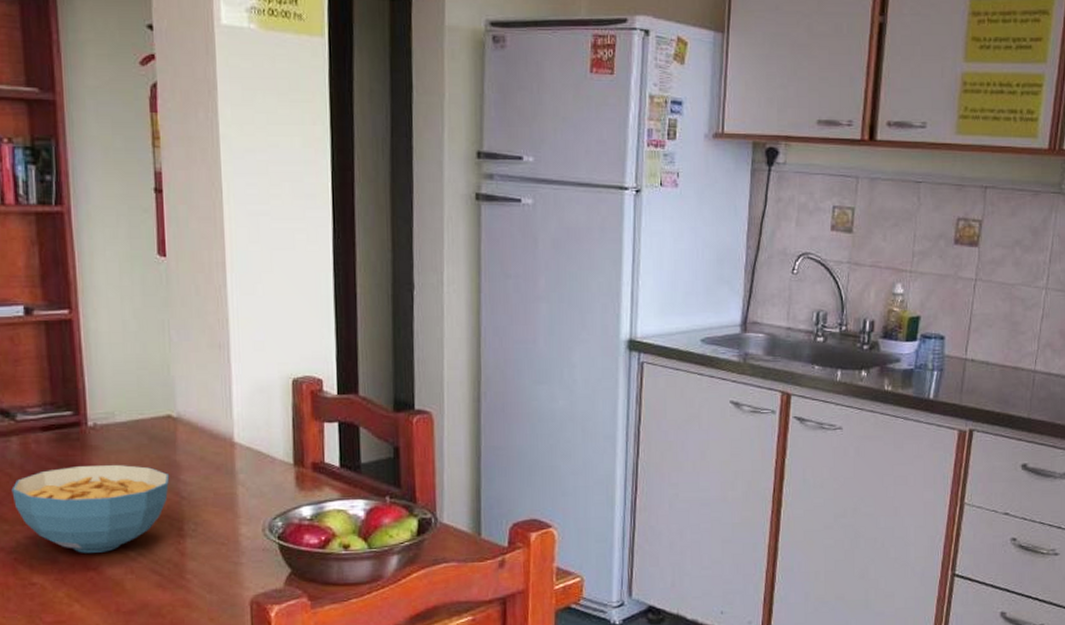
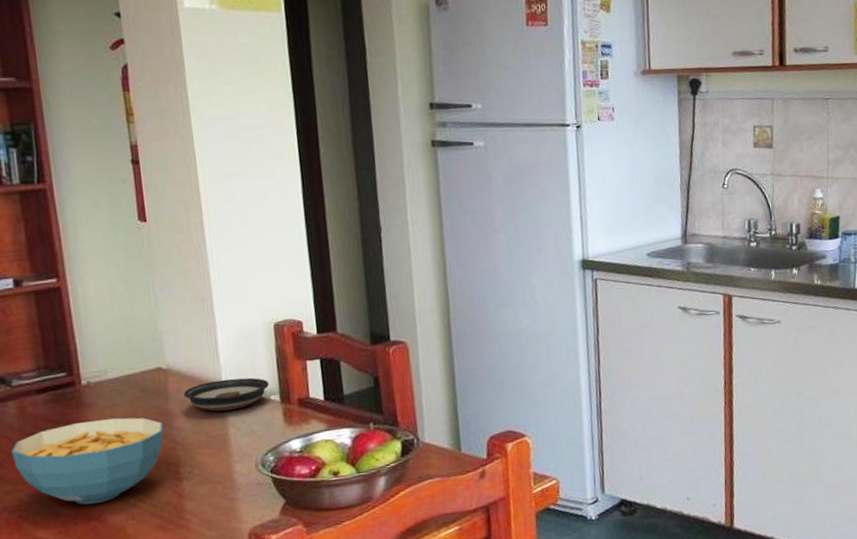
saucer: none [192,434,284,468] -> present [183,377,270,412]

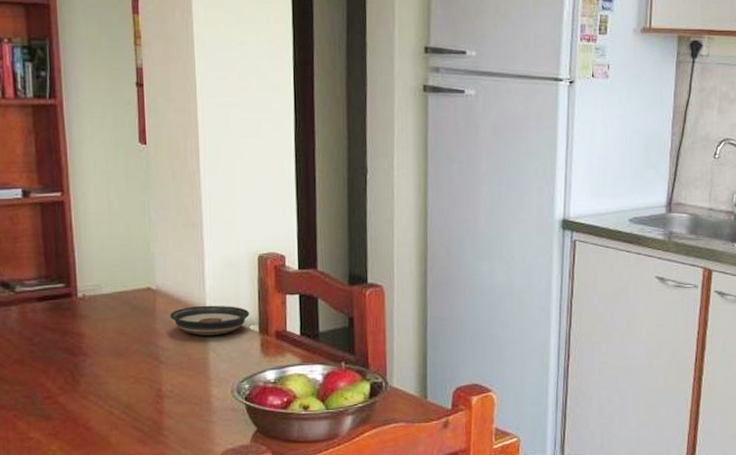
cereal bowl: present [11,417,164,505] -> none [11,331,150,411]

